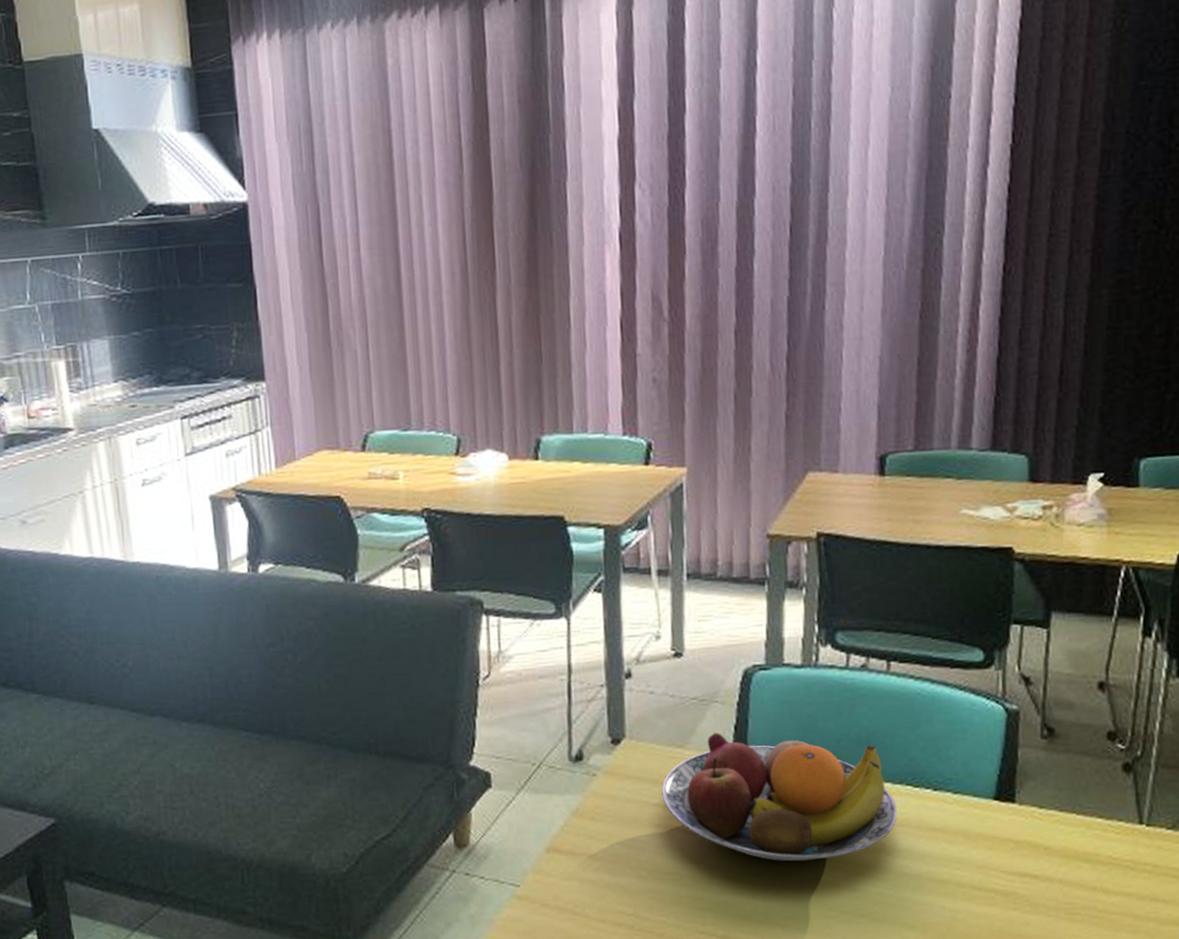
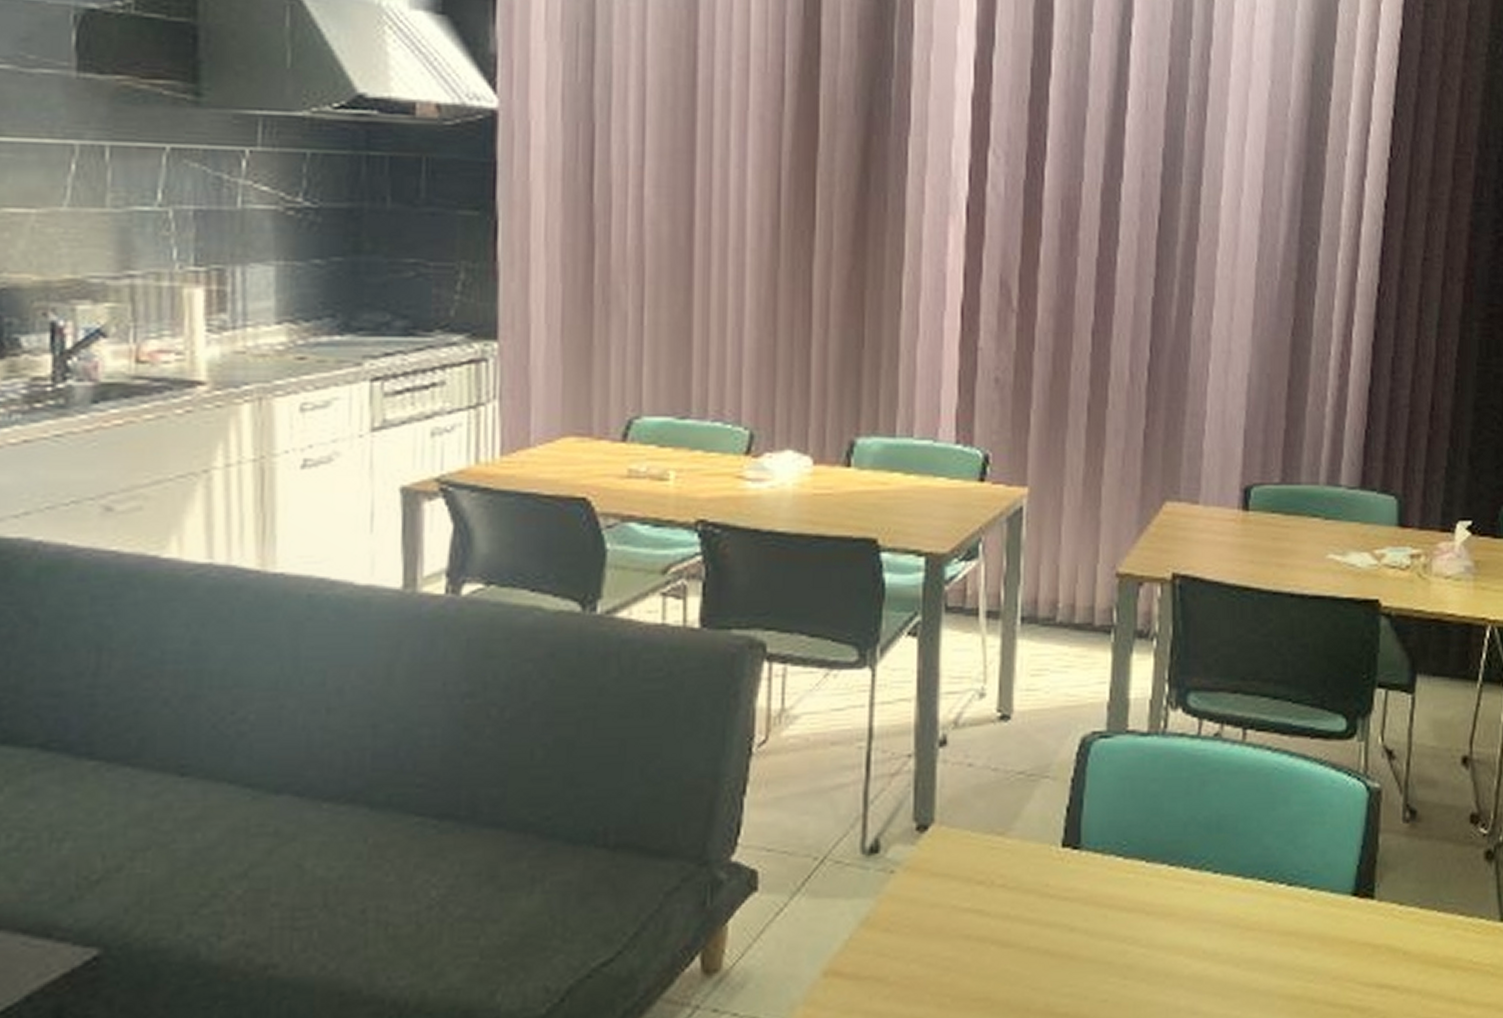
fruit bowl: present [661,733,898,862] -> none [975,816,1249,979]

